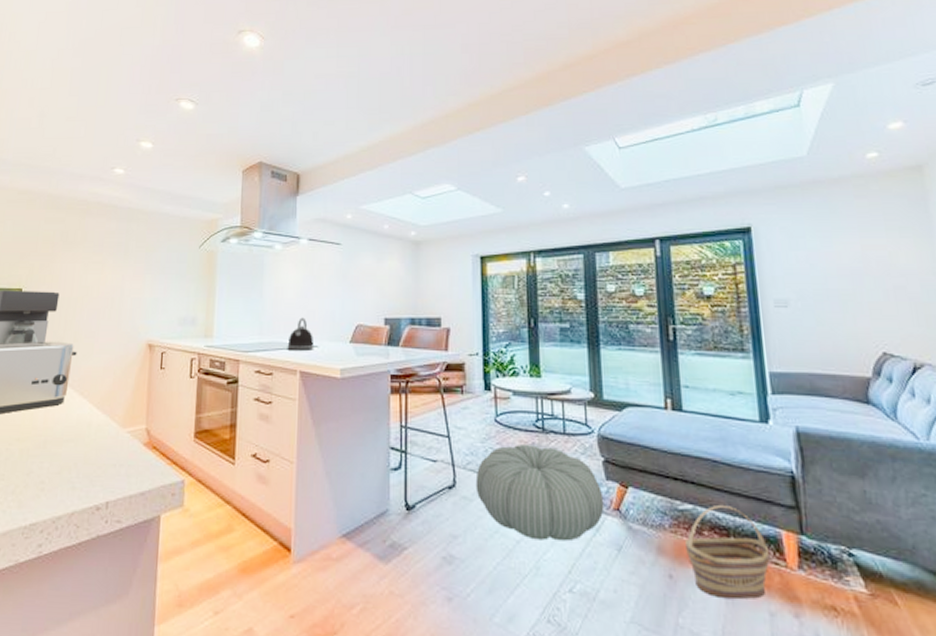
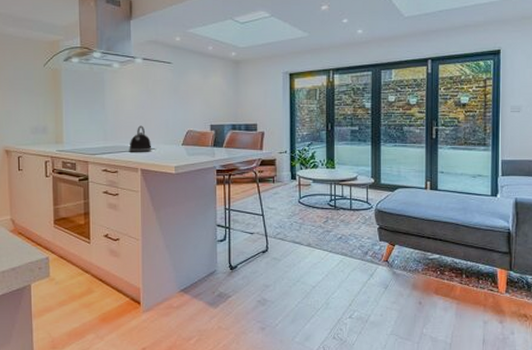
pouf: present [475,445,604,542] -> none [283,219,377,285]
basket: present [685,504,771,600] -> none [432,253,488,315]

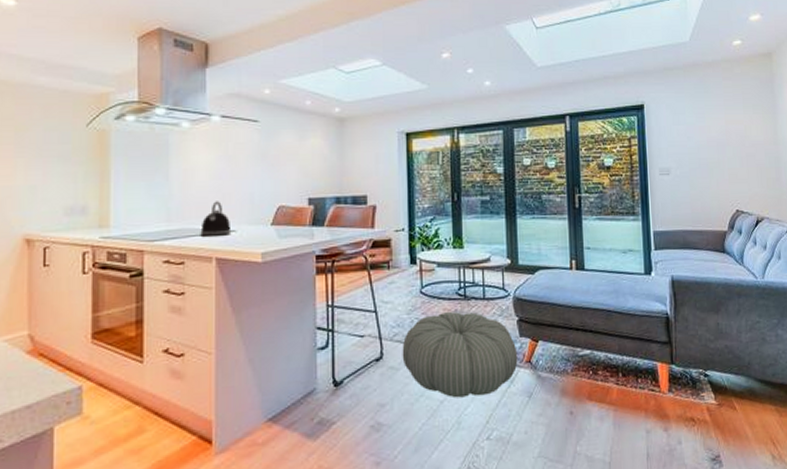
pouf: none [283,219,377,285] -> present [402,312,518,398]

